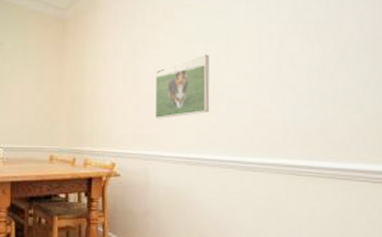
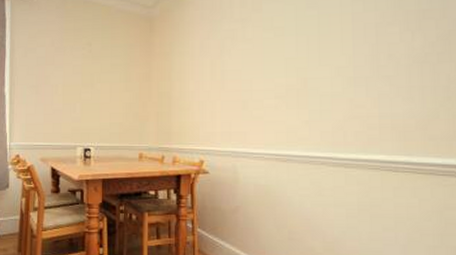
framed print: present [155,54,210,119] -> none [243,48,301,116]

